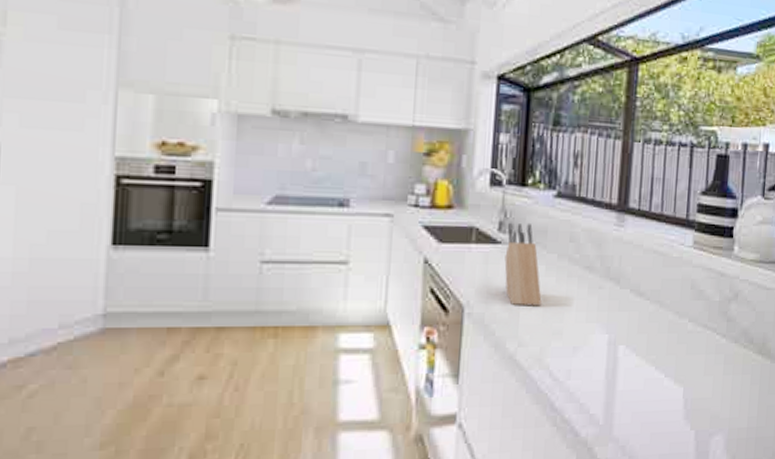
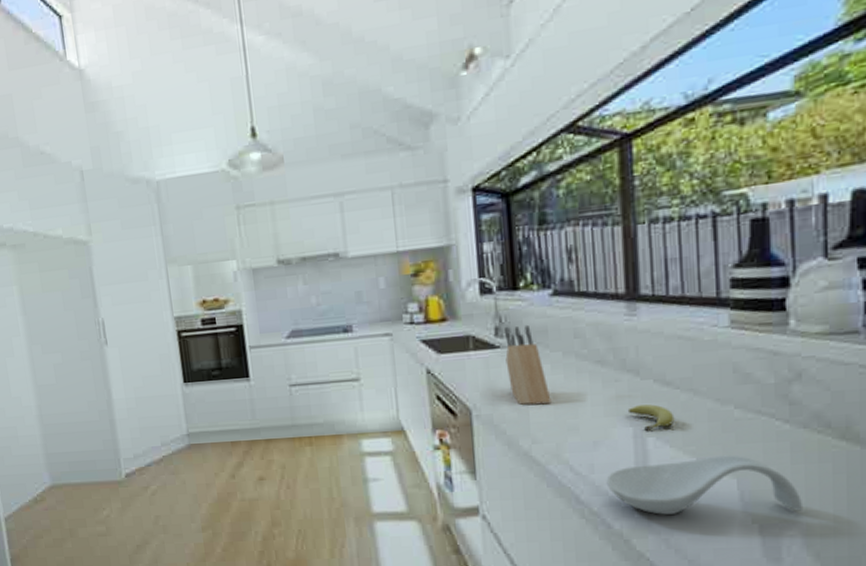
spoon rest: none [579,365,728,422] -> present [606,455,804,515]
fruit: none [606,313,643,338] -> present [627,404,675,431]

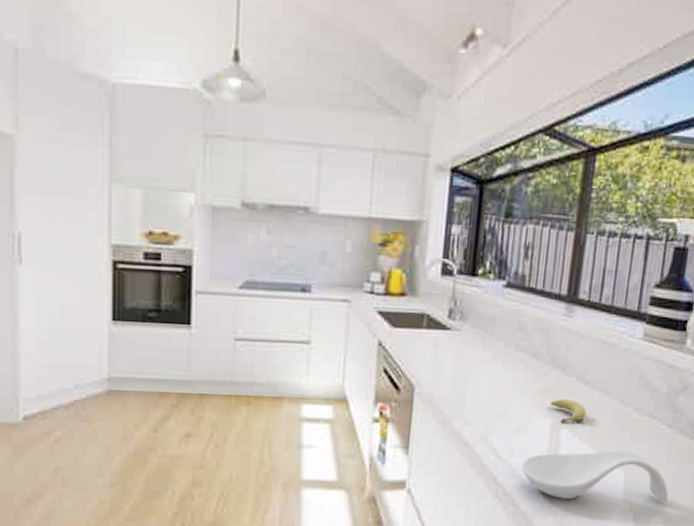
knife block: present [505,324,552,406] -> none [453,311,488,389]

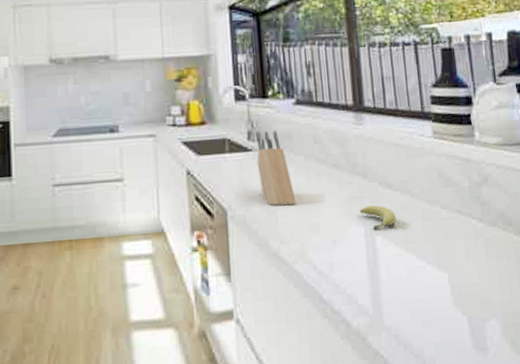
knife block: none [453,311,488,389] -> present [256,130,297,206]
spoon rest: present [521,450,669,503] -> none [344,251,499,311]

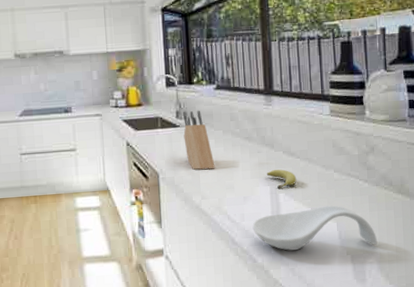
spoon rest: none [344,251,499,311] -> present [252,205,378,251]

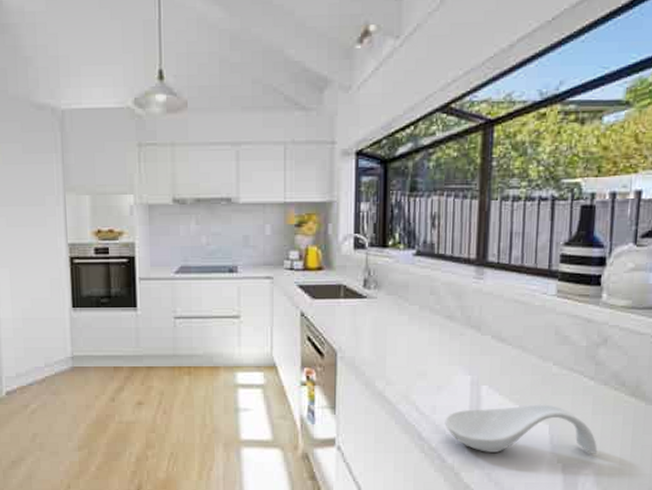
knife block: present [183,110,215,170] -> none [370,279,406,351]
fruit: present [266,169,297,189] -> none [468,357,505,379]

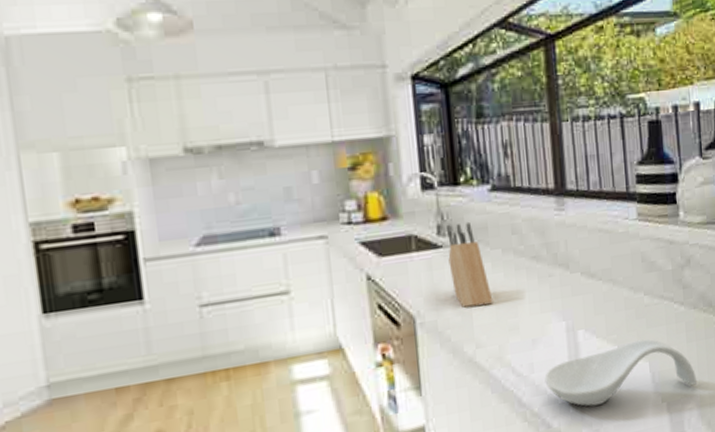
knife block: none [370,279,406,351] -> present [447,221,493,308]

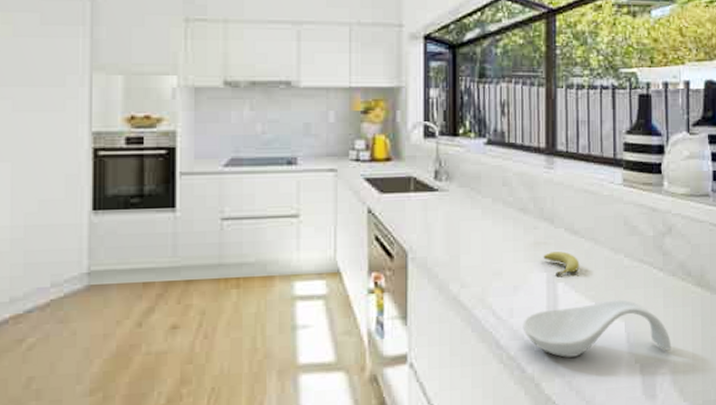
knife block: present [447,221,493,308] -> none [442,170,480,249]
fruit: none [560,297,599,324] -> present [543,251,580,276]

